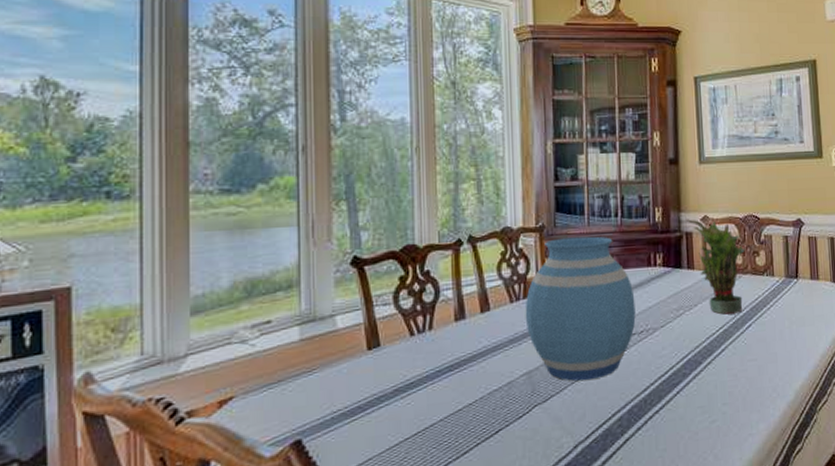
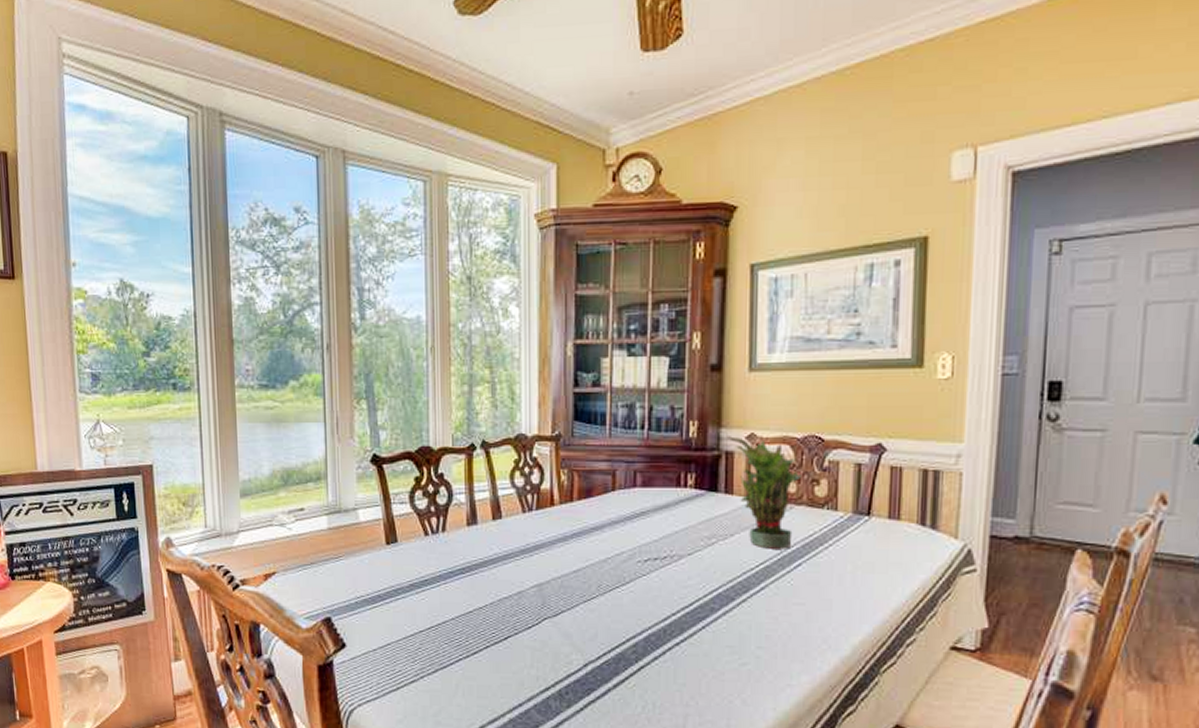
vase: present [525,236,636,381] -> none [537,449,659,601]

